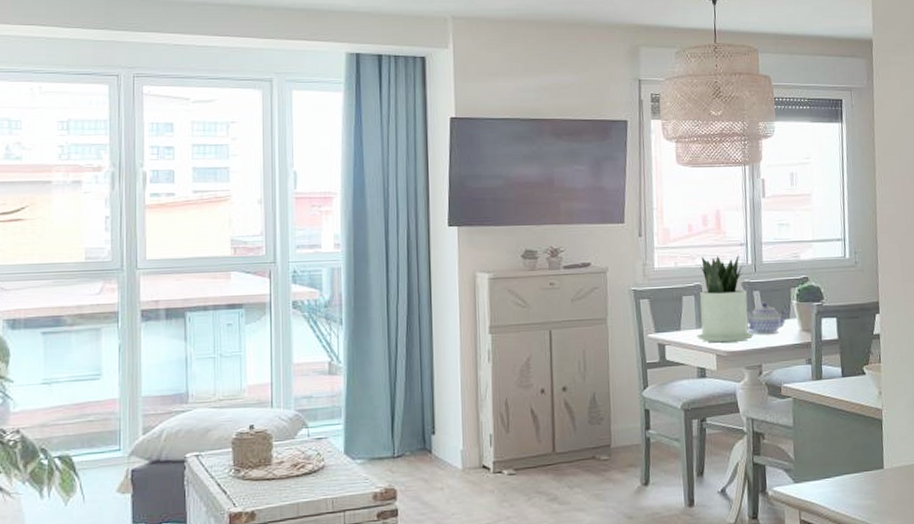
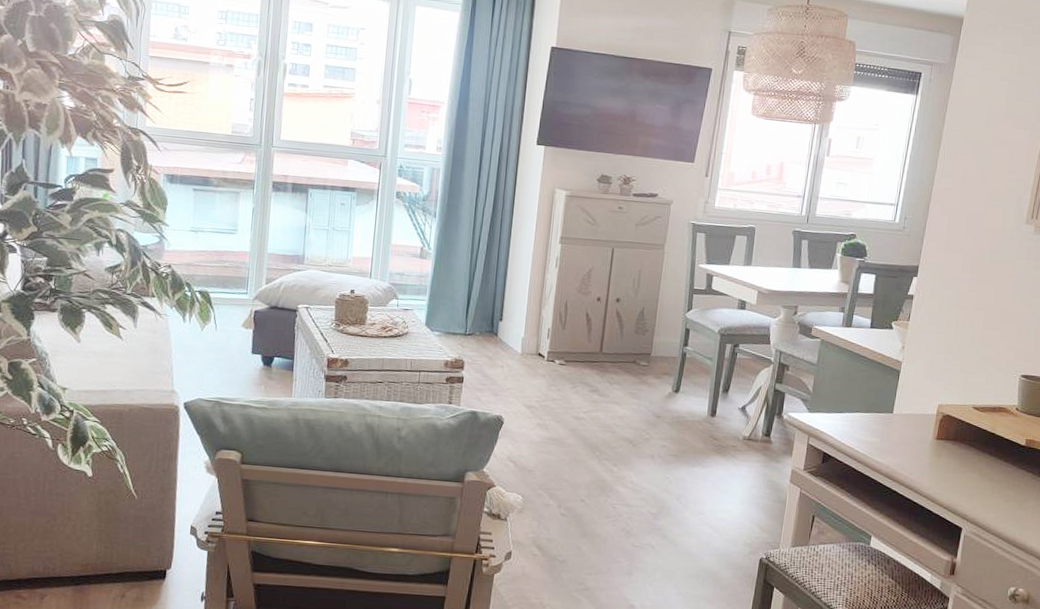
planter: present [697,254,754,343] -> none [743,202,799,283]
teapot: present [747,301,789,335] -> none [790,250,833,281]

